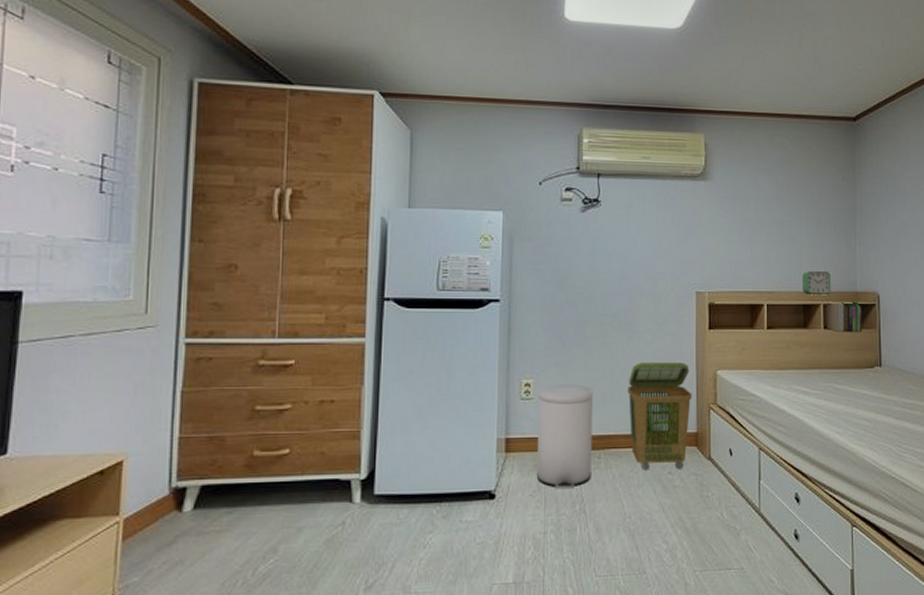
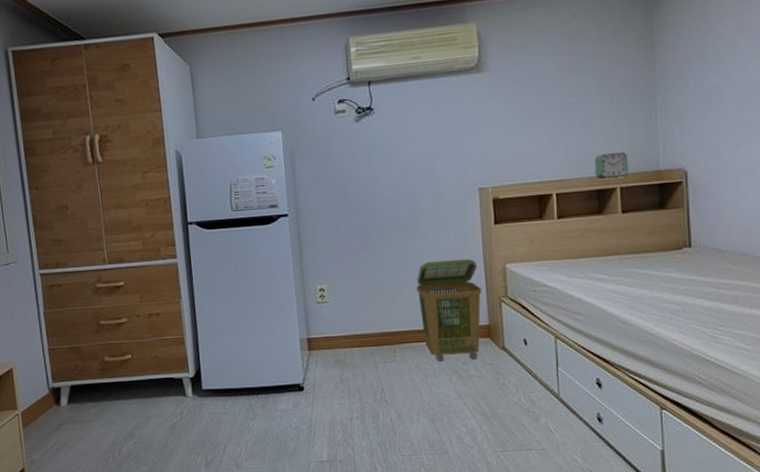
pedal bin: present [536,384,593,490] -> none [332,286,389,382]
books: present [826,301,862,333] -> none [624,180,667,216]

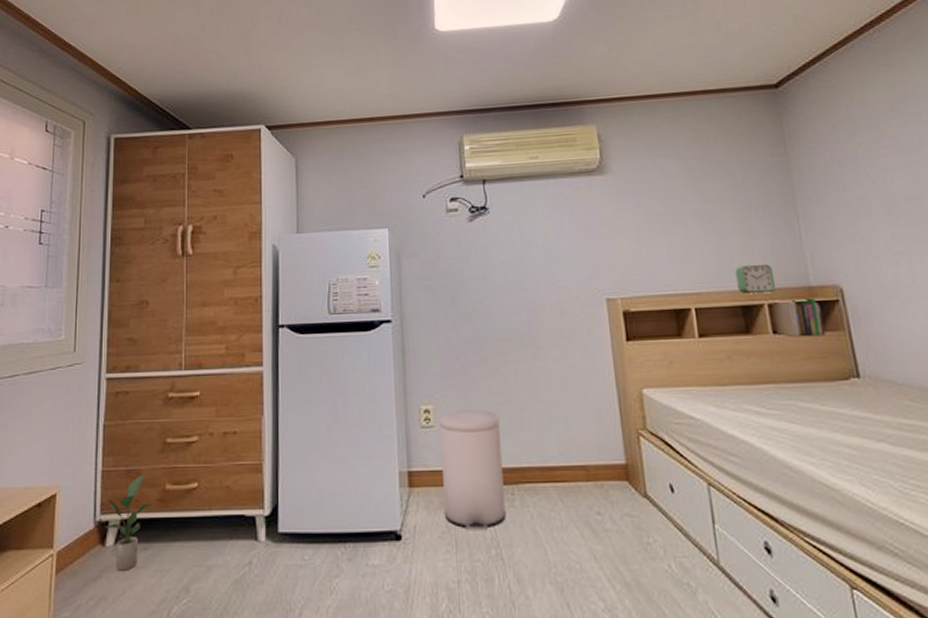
potted plant: none [57,350,95,424] -> present [104,474,152,571]
pedal bin: none [332,286,389,382] -> present [438,409,506,531]
laundry basket: present [416,259,482,362] -> none [538,381,616,509]
books: none [624,180,667,216] -> present [772,298,826,338]

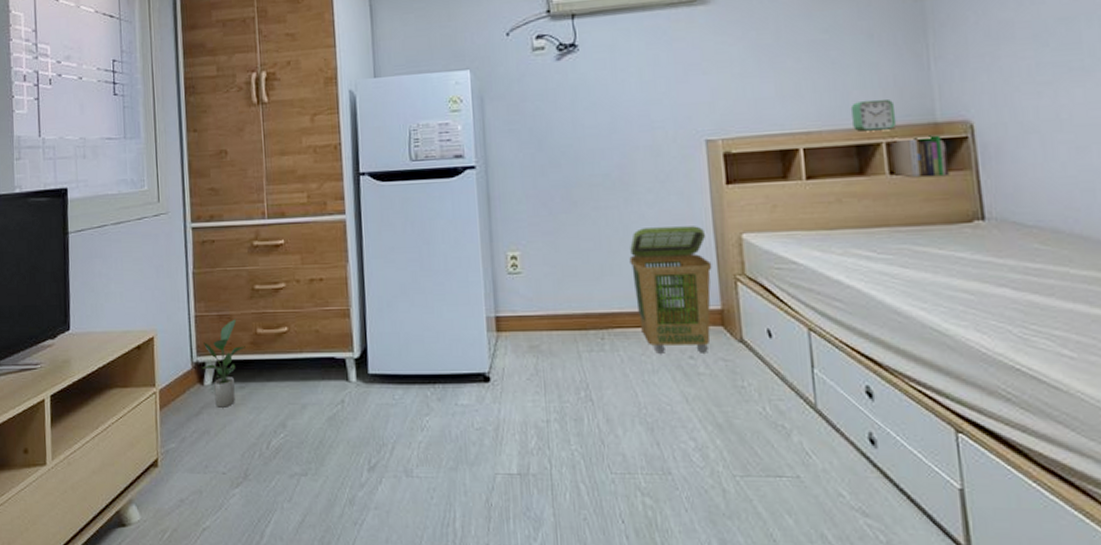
pedal bin: present [438,409,506,531] -> none [526,255,595,374]
laundry basket: none [538,381,616,509] -> present [629,226,712,354]

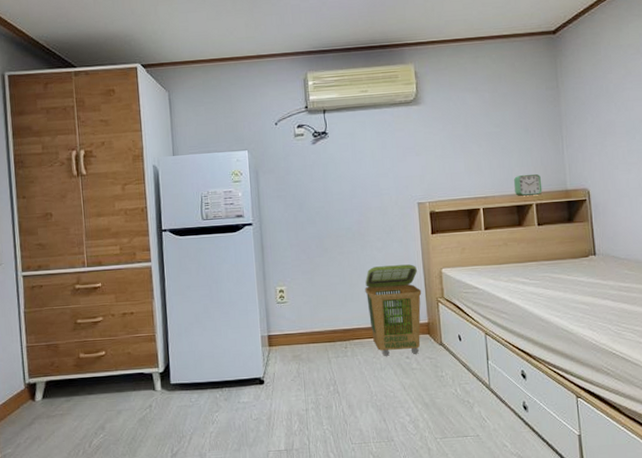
potted plant: present [201,319,245,408] -> none [33,347,70,418]
books: present [890,135,950,178] -> none [538,198,575,228]

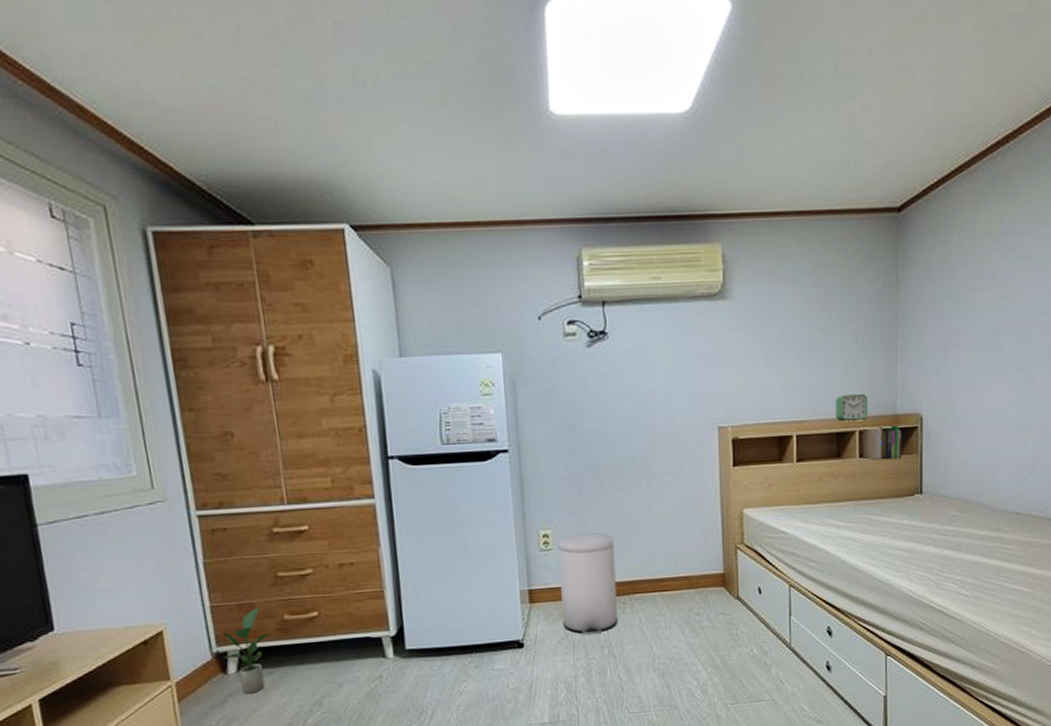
potted plant: none [33,347,70,418] -> present [223,607,272,694]
pedal bin: none [290,288,341,375] -> present [557,532,618,636]
laundry basket: present [365,264,422,356] -> none [649,503,718,613]
books: none [538,198,575,228] -> present [862,425,902,461]

